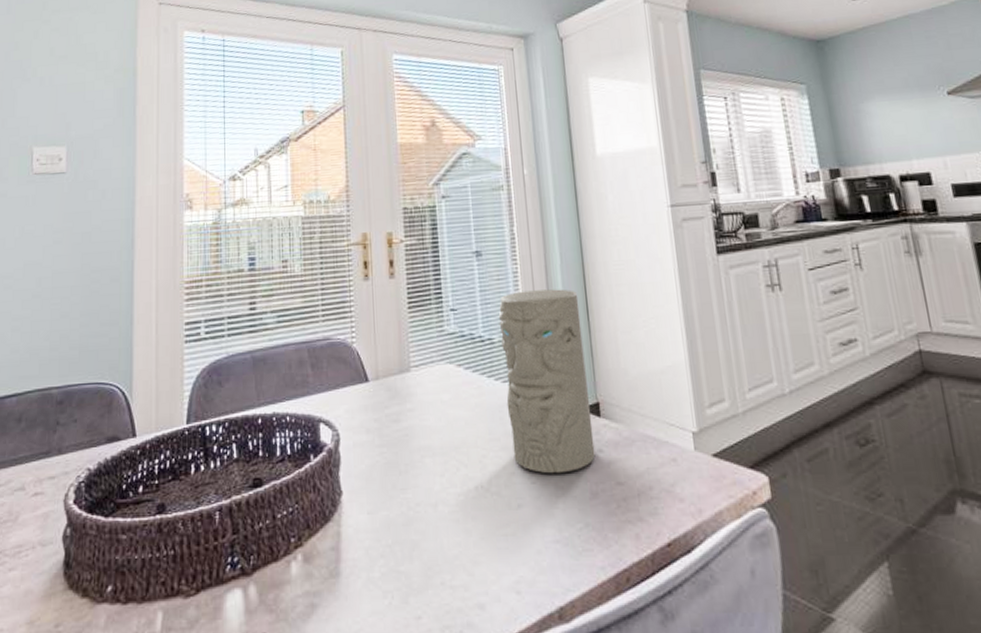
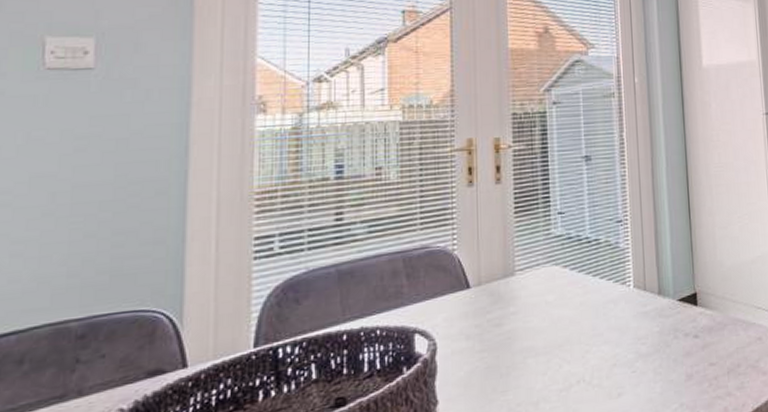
decorative vase: present [498,289,596,474] -> none [605,190,692,362]

